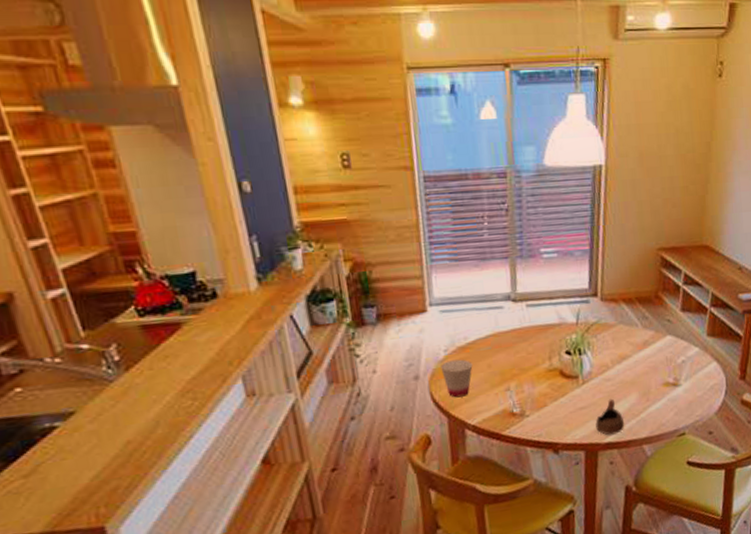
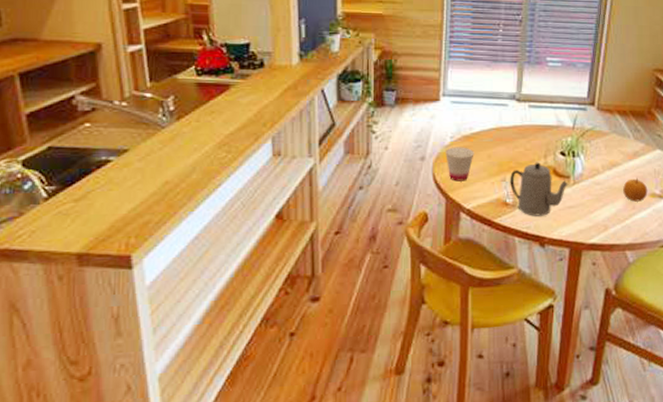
teapot: none [514,365,578,423] -> present [510,162,569,216]
cup: present [595,398,625,435] -> none [582,202,610,237]
fruit: none [635,368,661,394] -> present [623,177,648,202]

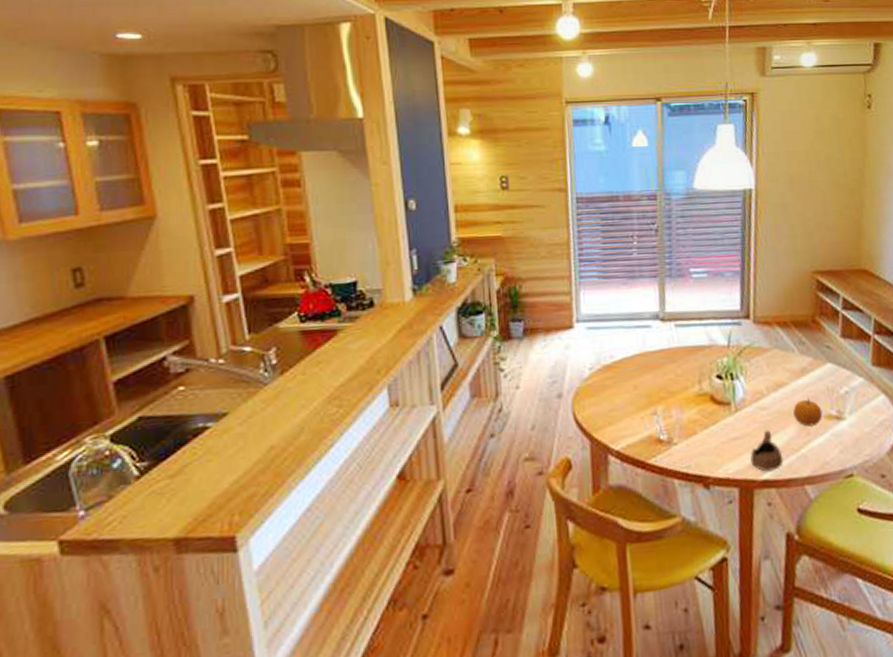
cup: present [445,147,474,182] -> none [585,378,618,420]
teapot: present [510,162,569,216] -> none [661,389,730,453]
cup: none [582,202,610,237] -> present [750,430,784,472]

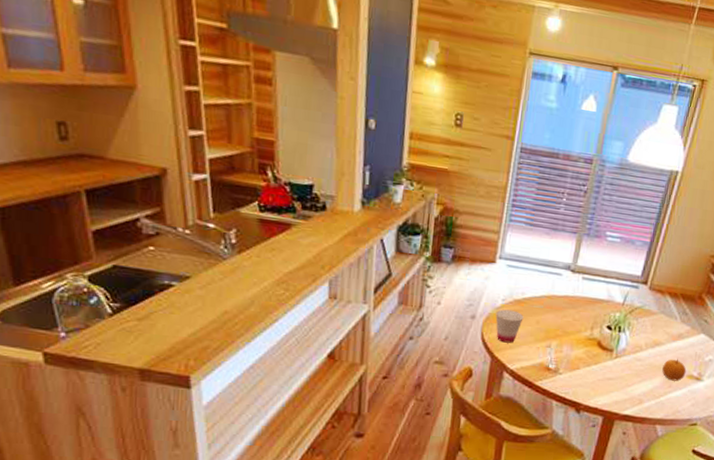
cup: none [585,378,618,420] -> present [495,309,524,343]
cup: present [750,430,784,472] -> none [618,377,645,409]

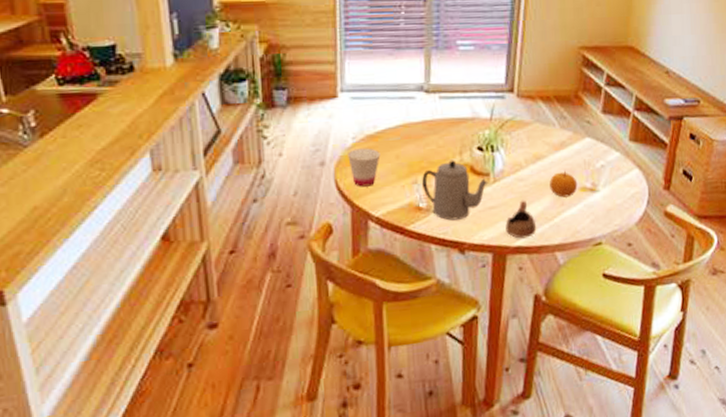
teapot: none [554,333,611,384] -> present [422,160,489,221]
cup: none [618,377,645,409] -> present [505,200,537,239]

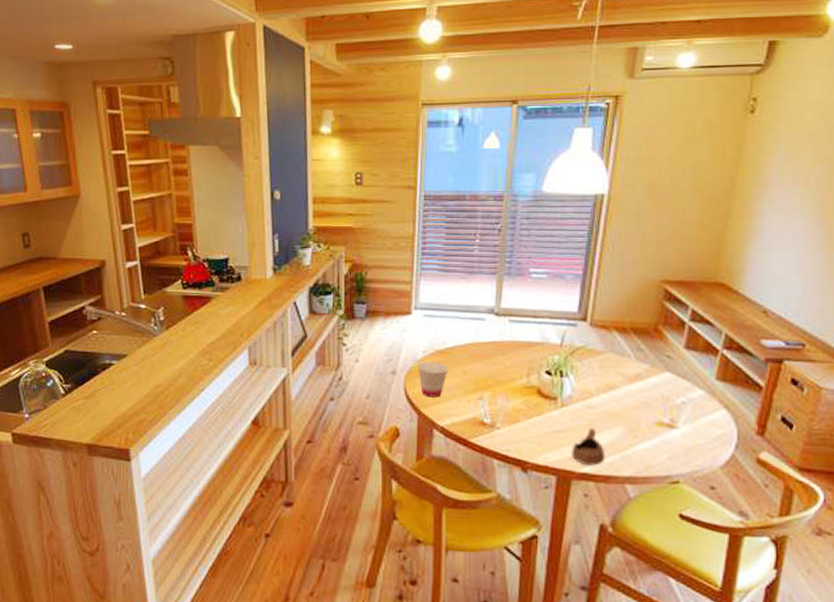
teapot: present [422,160,489,221] -> none [488,381,556,439]
fruit: present [549,170,578,198] -> none [622,403,654,430]

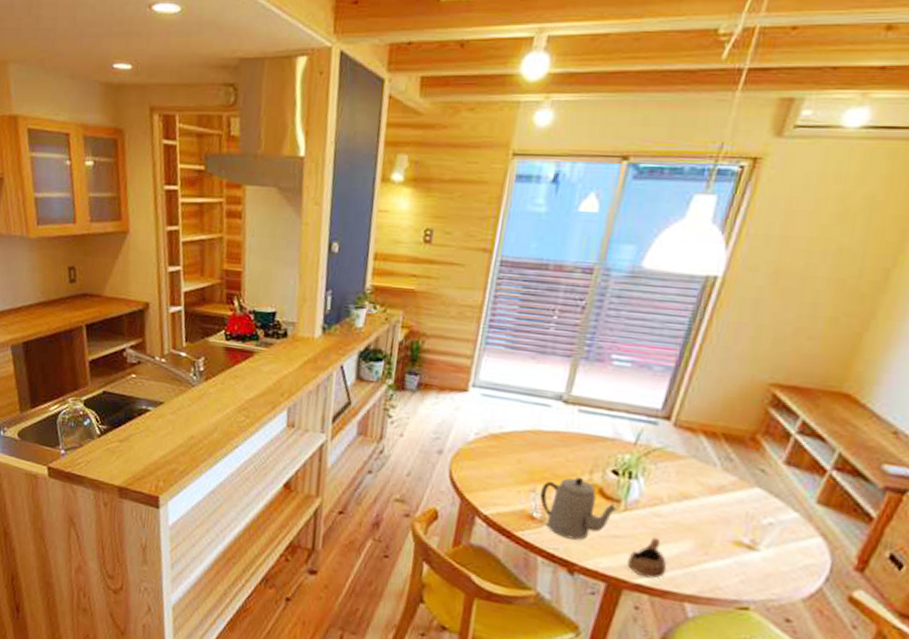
cup: present [418,362,448,398] -> none [467,444,502,484]
teapot: none [488,381,556,439] -> present [540,477,618,540]

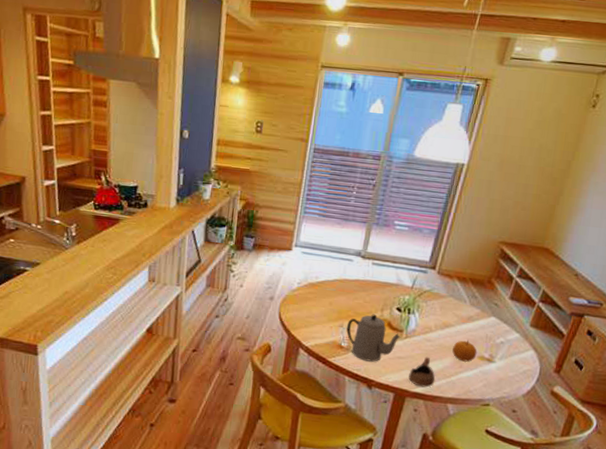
fruit: none [693,517,732,548] -> present [452,340,477,362]

